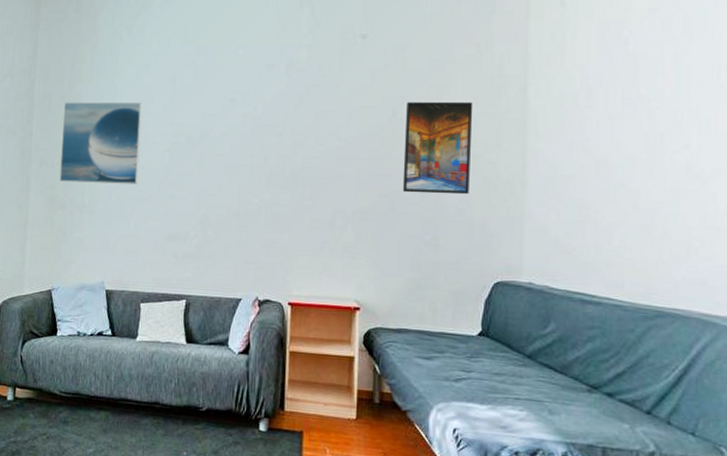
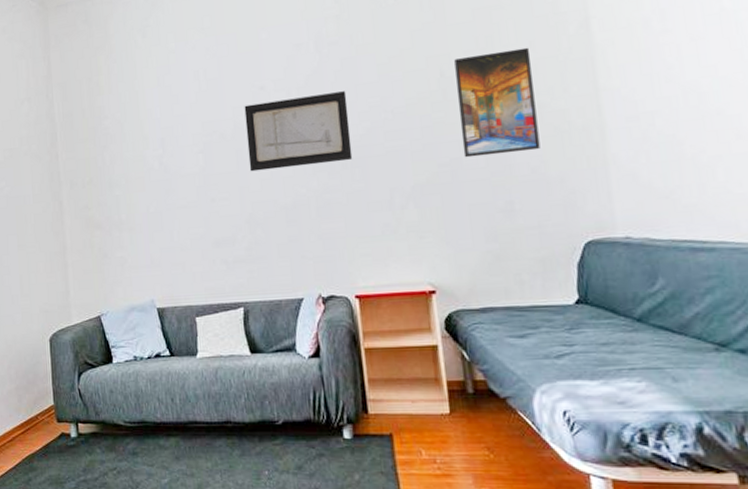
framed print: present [59,102,142,185] -> none [86,105,175,201]
wall art: none [210,114,308,179] -> present [244,91,353,172]

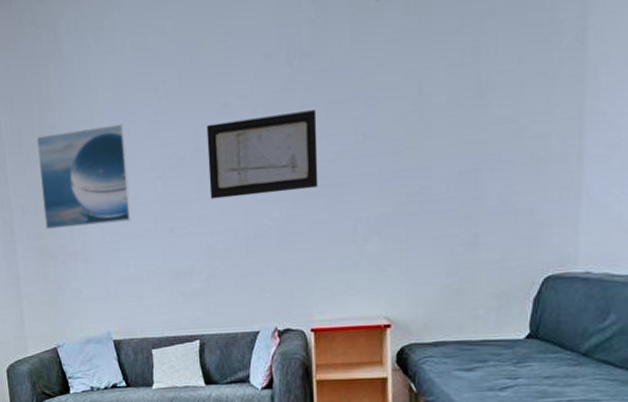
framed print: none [86,105,175,201] -> present [36,123,131,229]
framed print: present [454,47,540,158] -> none [434,61,518,187]

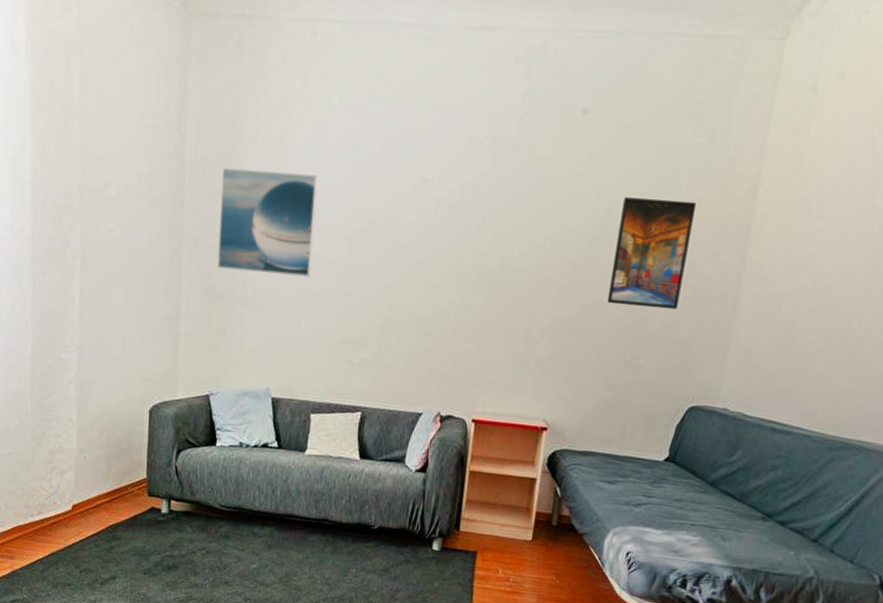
wall art: present [206,110,318,199] -> none [394,196,511,282]
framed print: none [434,61,518,187] -> present [607,197,697,310]

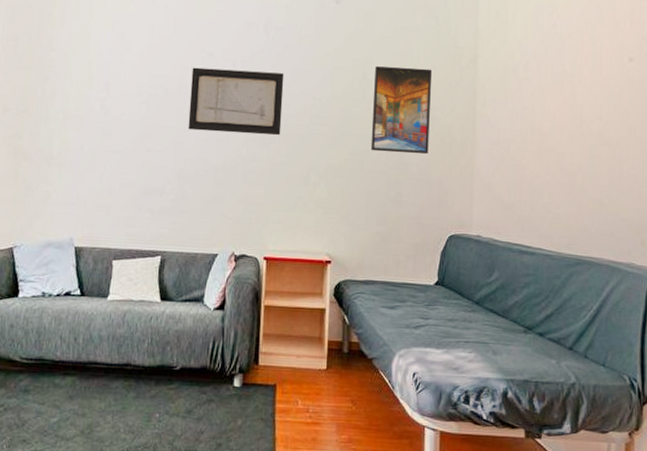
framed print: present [217,168,318,277] -> none [25,46,118,136]
wall art: none [394,196,511,282] -> present [188,67,285,136]

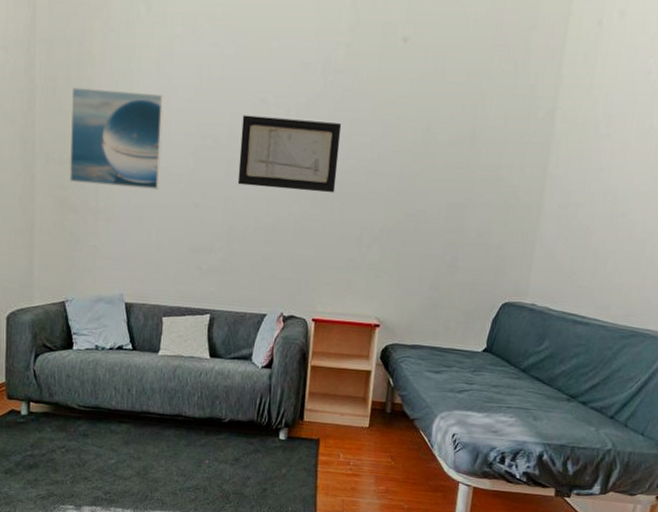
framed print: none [25,46,118,136] -> present [69,87,164,190]
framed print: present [370,66,433,155] -> none [429,117,504,218]

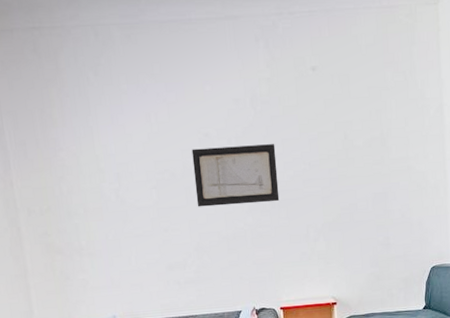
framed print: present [69,87,164,190] -> none [40,142,131,228]

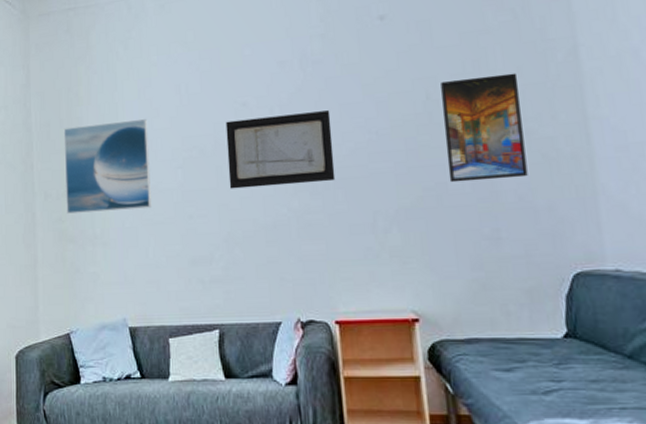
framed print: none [40,142,131,228] -> present [63,118,151,214]
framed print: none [354,122,408,204] -> present [441,73,528,183]

